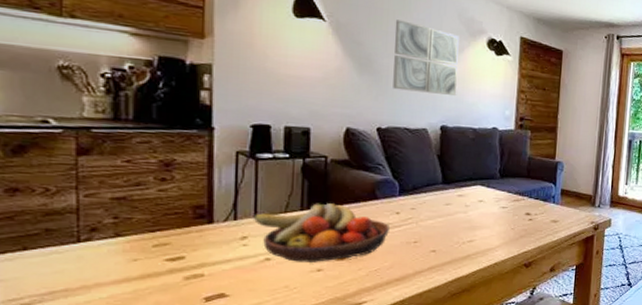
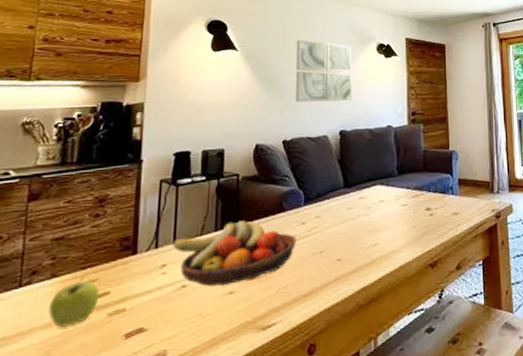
apple: none [116,240,173,286] -> present [49,277,100,328]

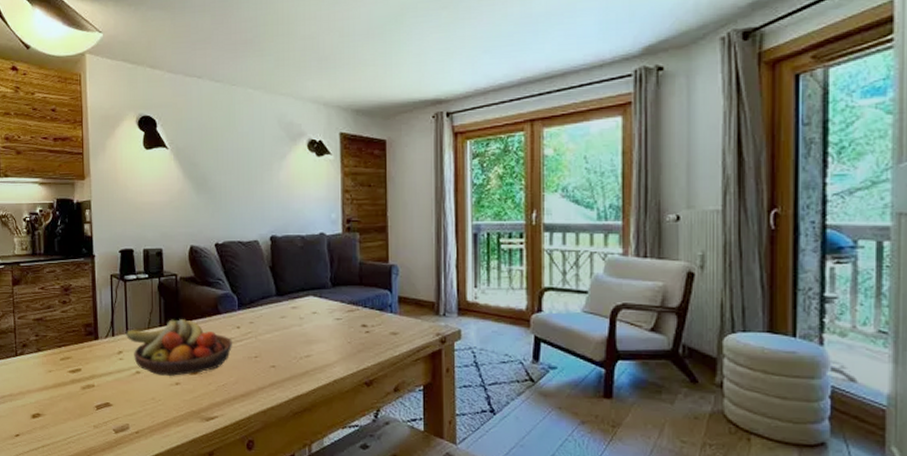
apple: present [49,277,100,328] -> none [39,354,74,393]
wall art: present [296,40,353,103] -> none [223,136,283,205]

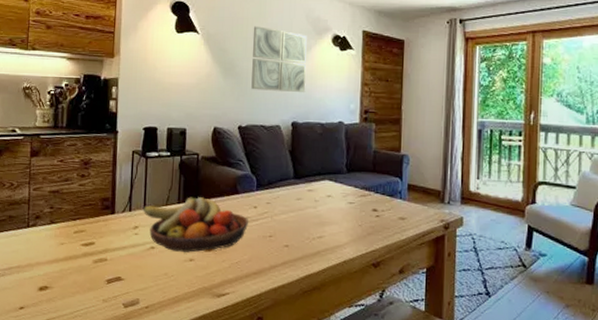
wall art: none [223,136,283,205] -> present [251,26,307,92]

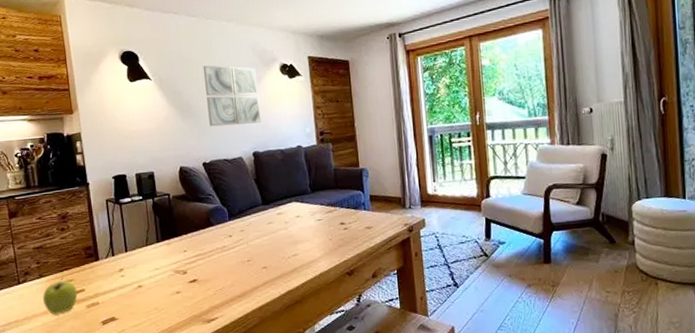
apple: none [50,227,87,266] -> present [43,278,78,315]
fruit bowl: present [142,197,248,252] -> none [124,234,226,287]

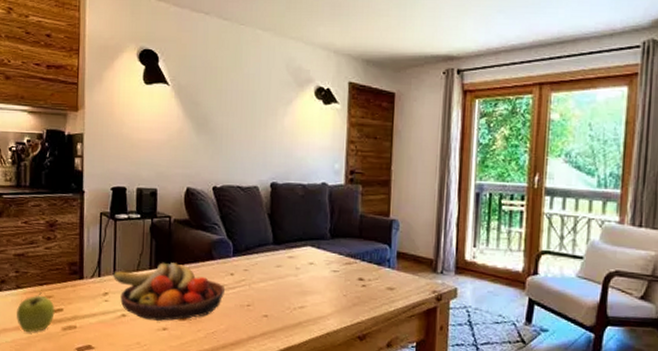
fruit bowl: none [124,234,226,287] -> present [112,262,225,321]
wall art: present [202,65,262,127] -> none [226,77,287,150]

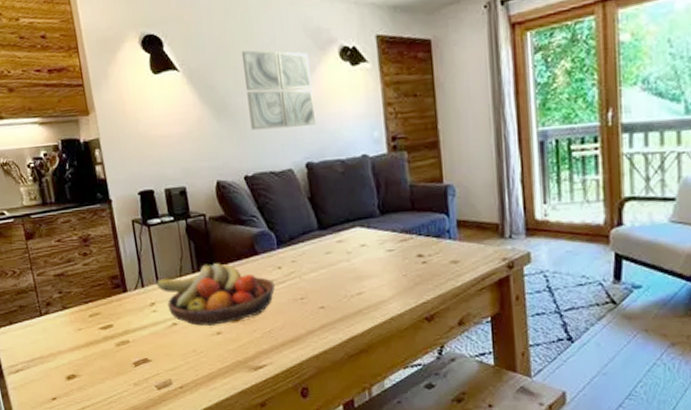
apple: present [17,292,55,333] -> none [67,311,106,353]
wall art: none [226,77,287,150] -> present [241,50,317,131]

